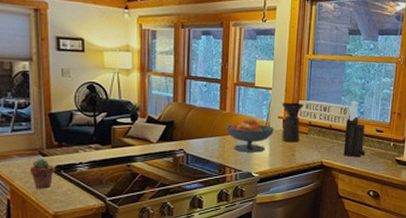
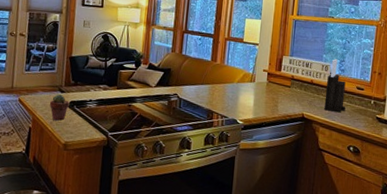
fruit bowl: present [226,117,275,153] -> none [215,69,260,102]
coffee maker: present [281,102,304,143] -> none [266,56,287,95]

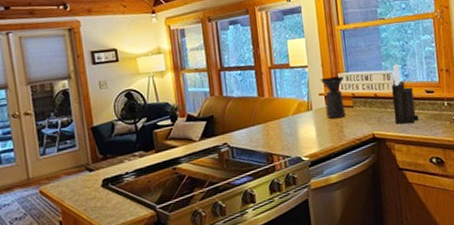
potted succulent: present [49,94,70,121] -> none [77,174,103,206]
coffee maker: none [266,56,287,95] -> present [320,76,346,119]

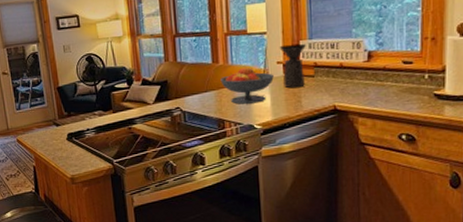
fruit bowl: none [267,99,318,137] -> present [220,67,275,104]
knife block: present [391,64,419,125] -> none [360,31,391,97]

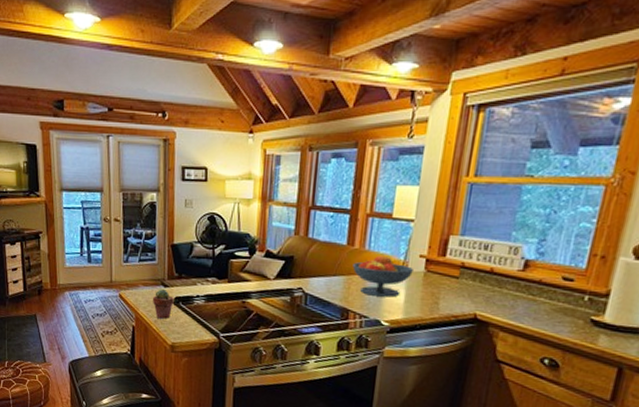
potted succulent: none [47,128,68,155] -> present [152,289,174,319]
coffee maker: present [279,43,306,89] -> none [422,237,456,288]

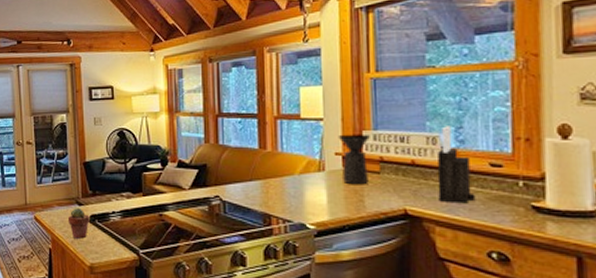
fruit bowl: present [352,255,415,298] -> none [268,156,332,199]
coffee maker: none [422,237,456,288] -> present [338,134,370,185]
knife block: none [507,237,545,313] -> present [437,126,476,204]

